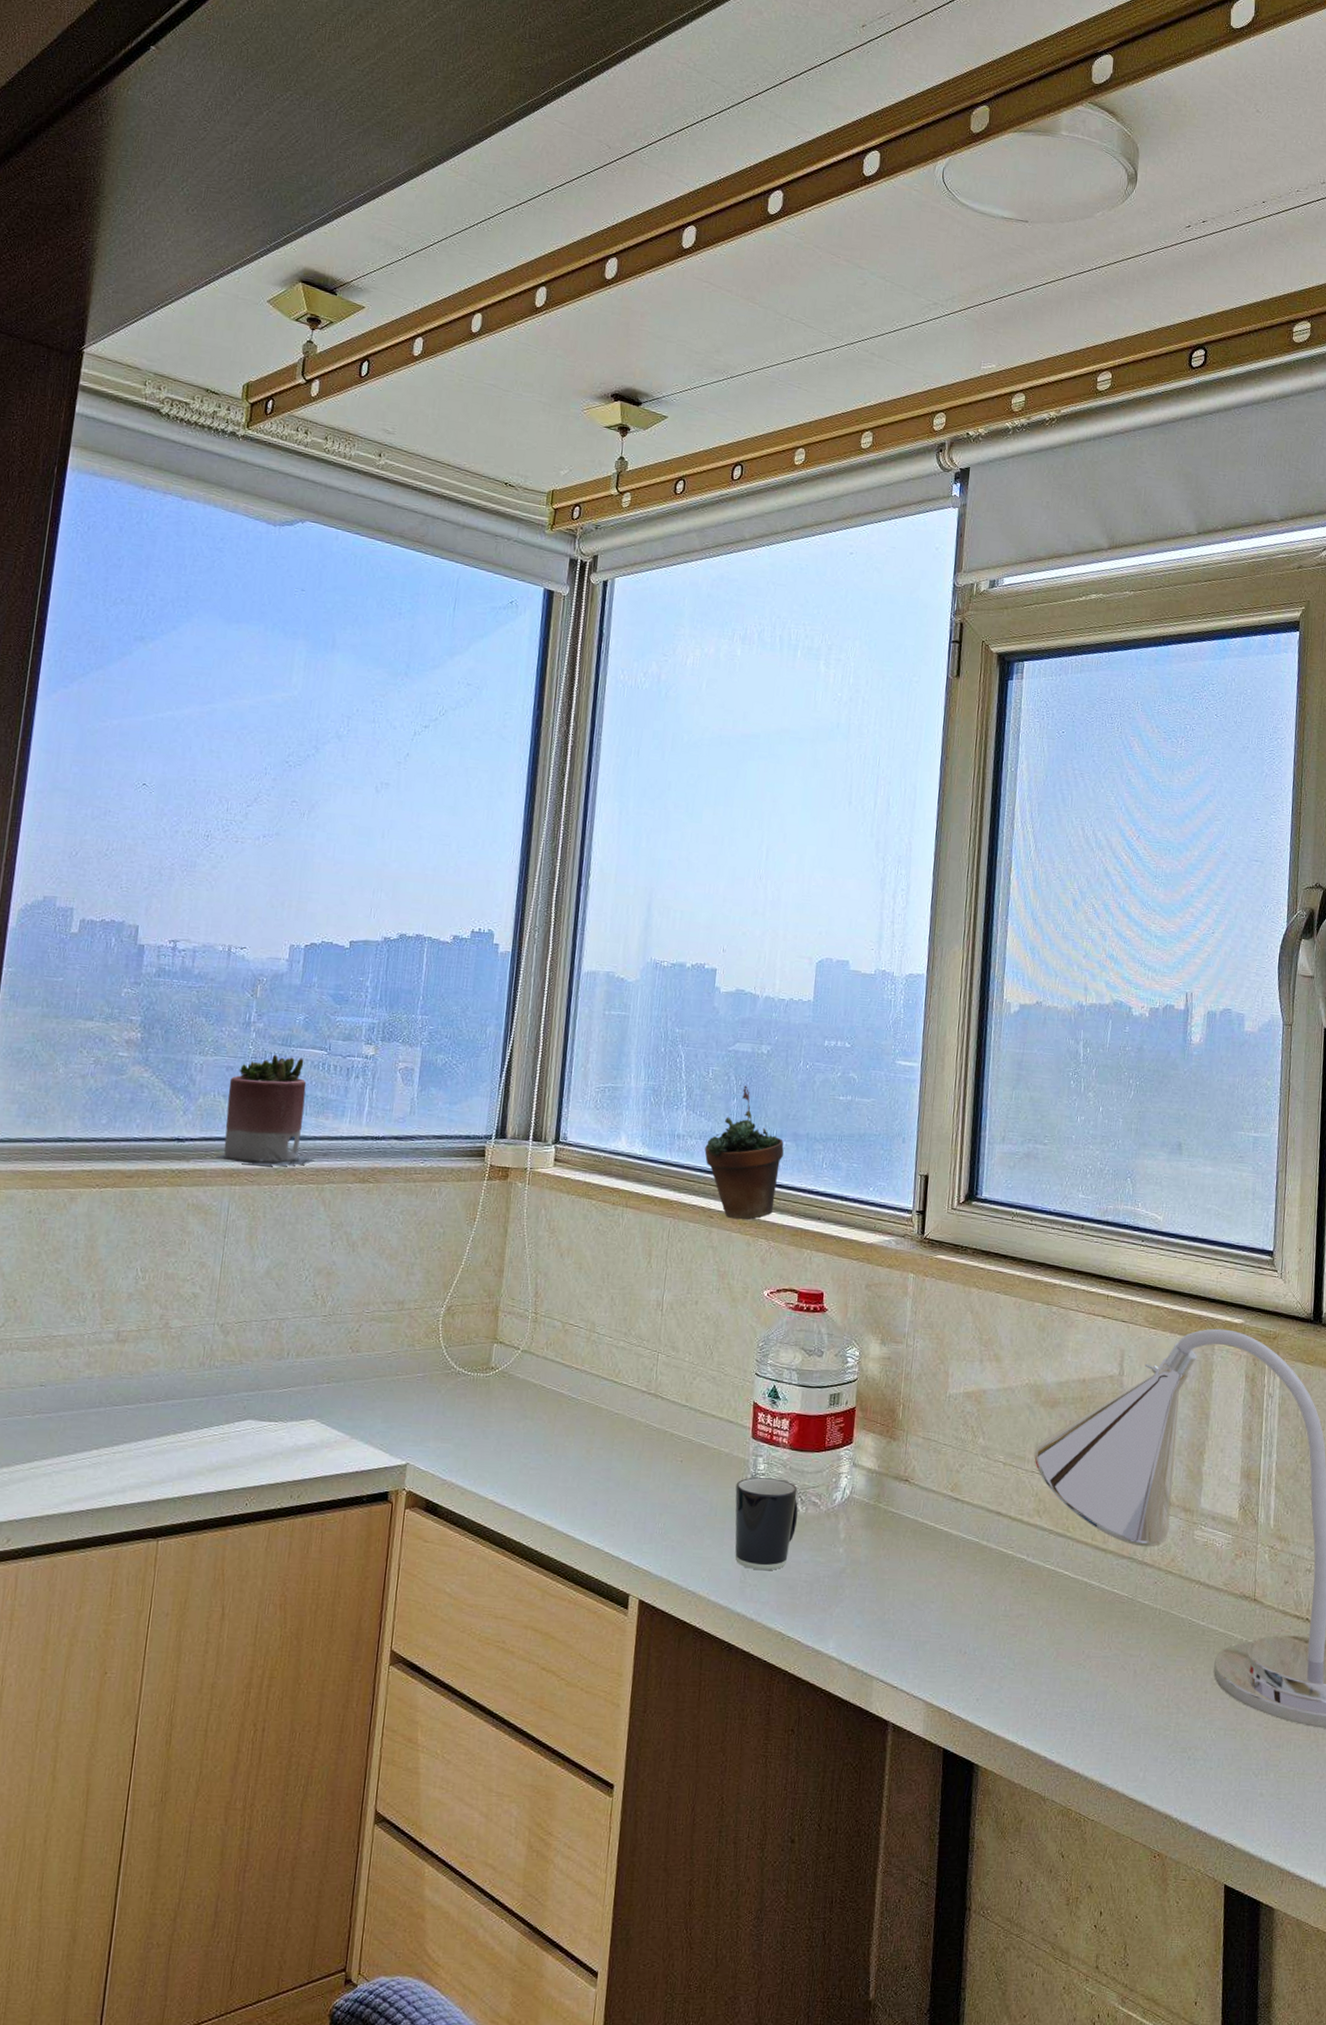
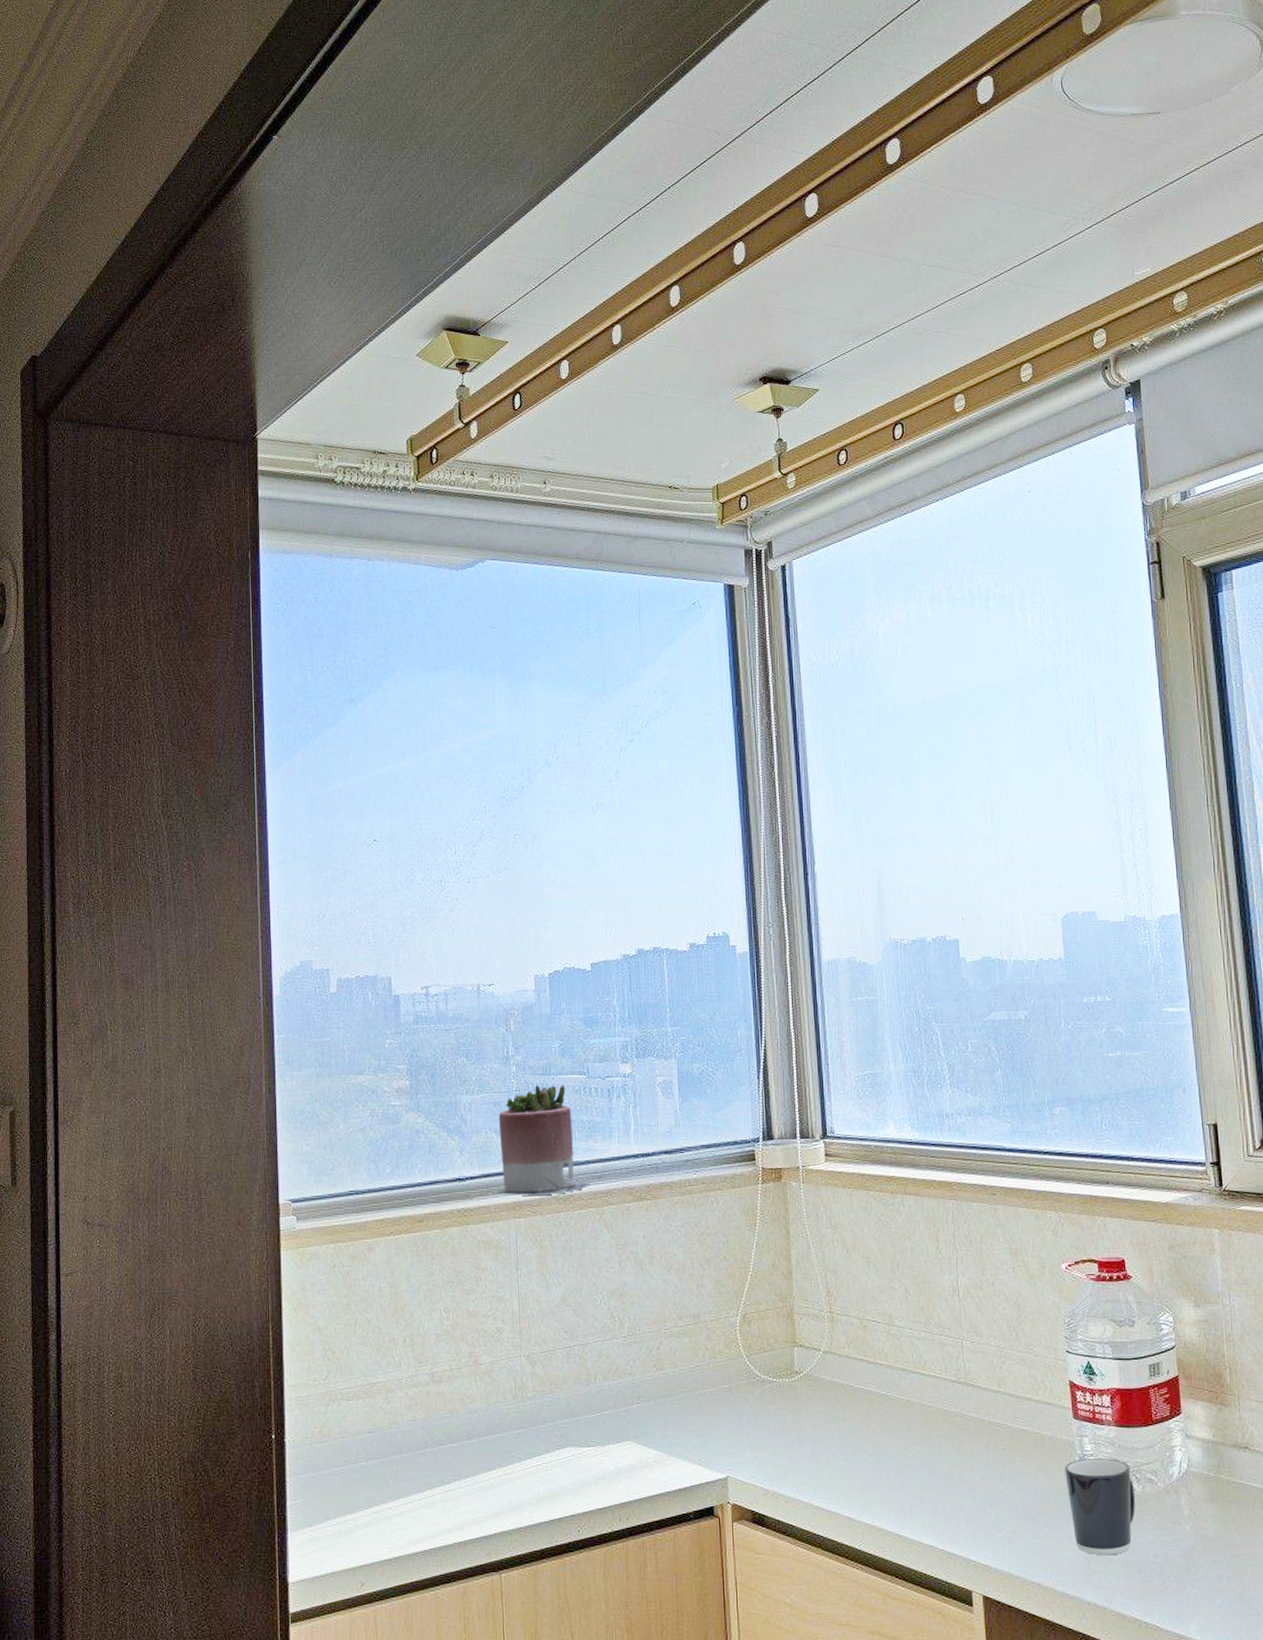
succulent plant: present [704,1085,784,1221] -> none [976,1055,1060,1194]

